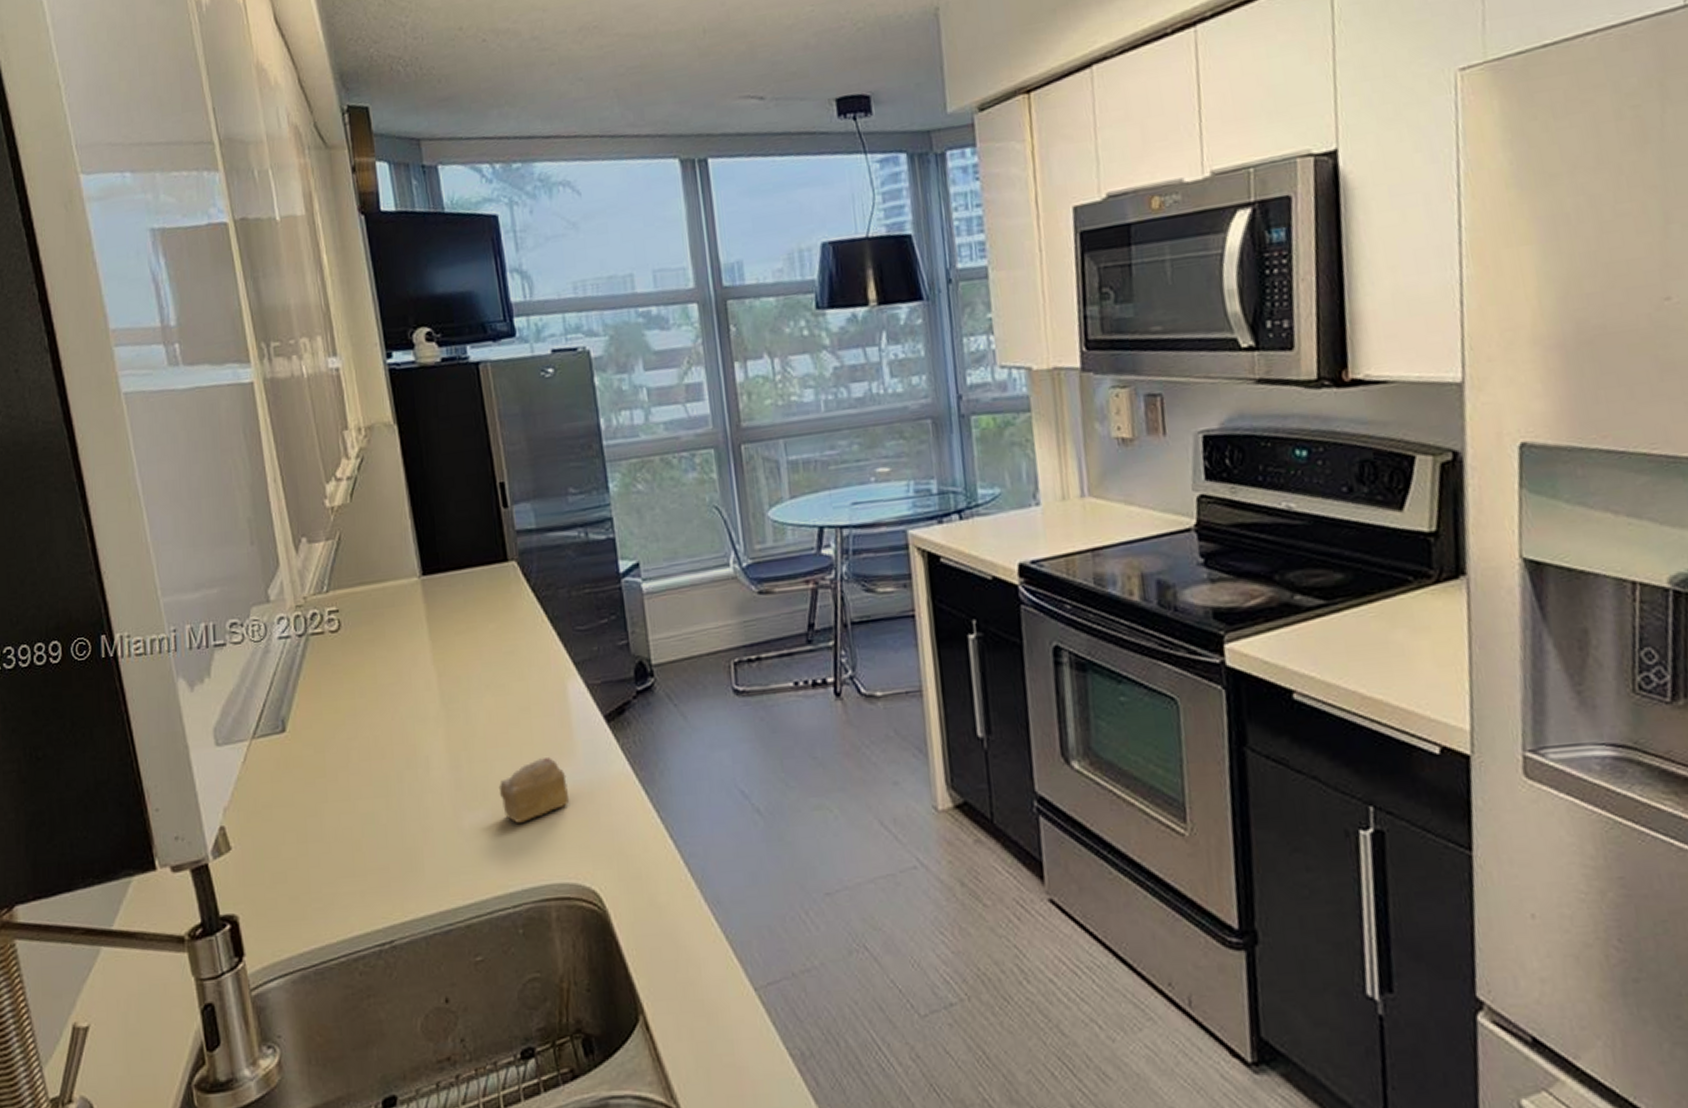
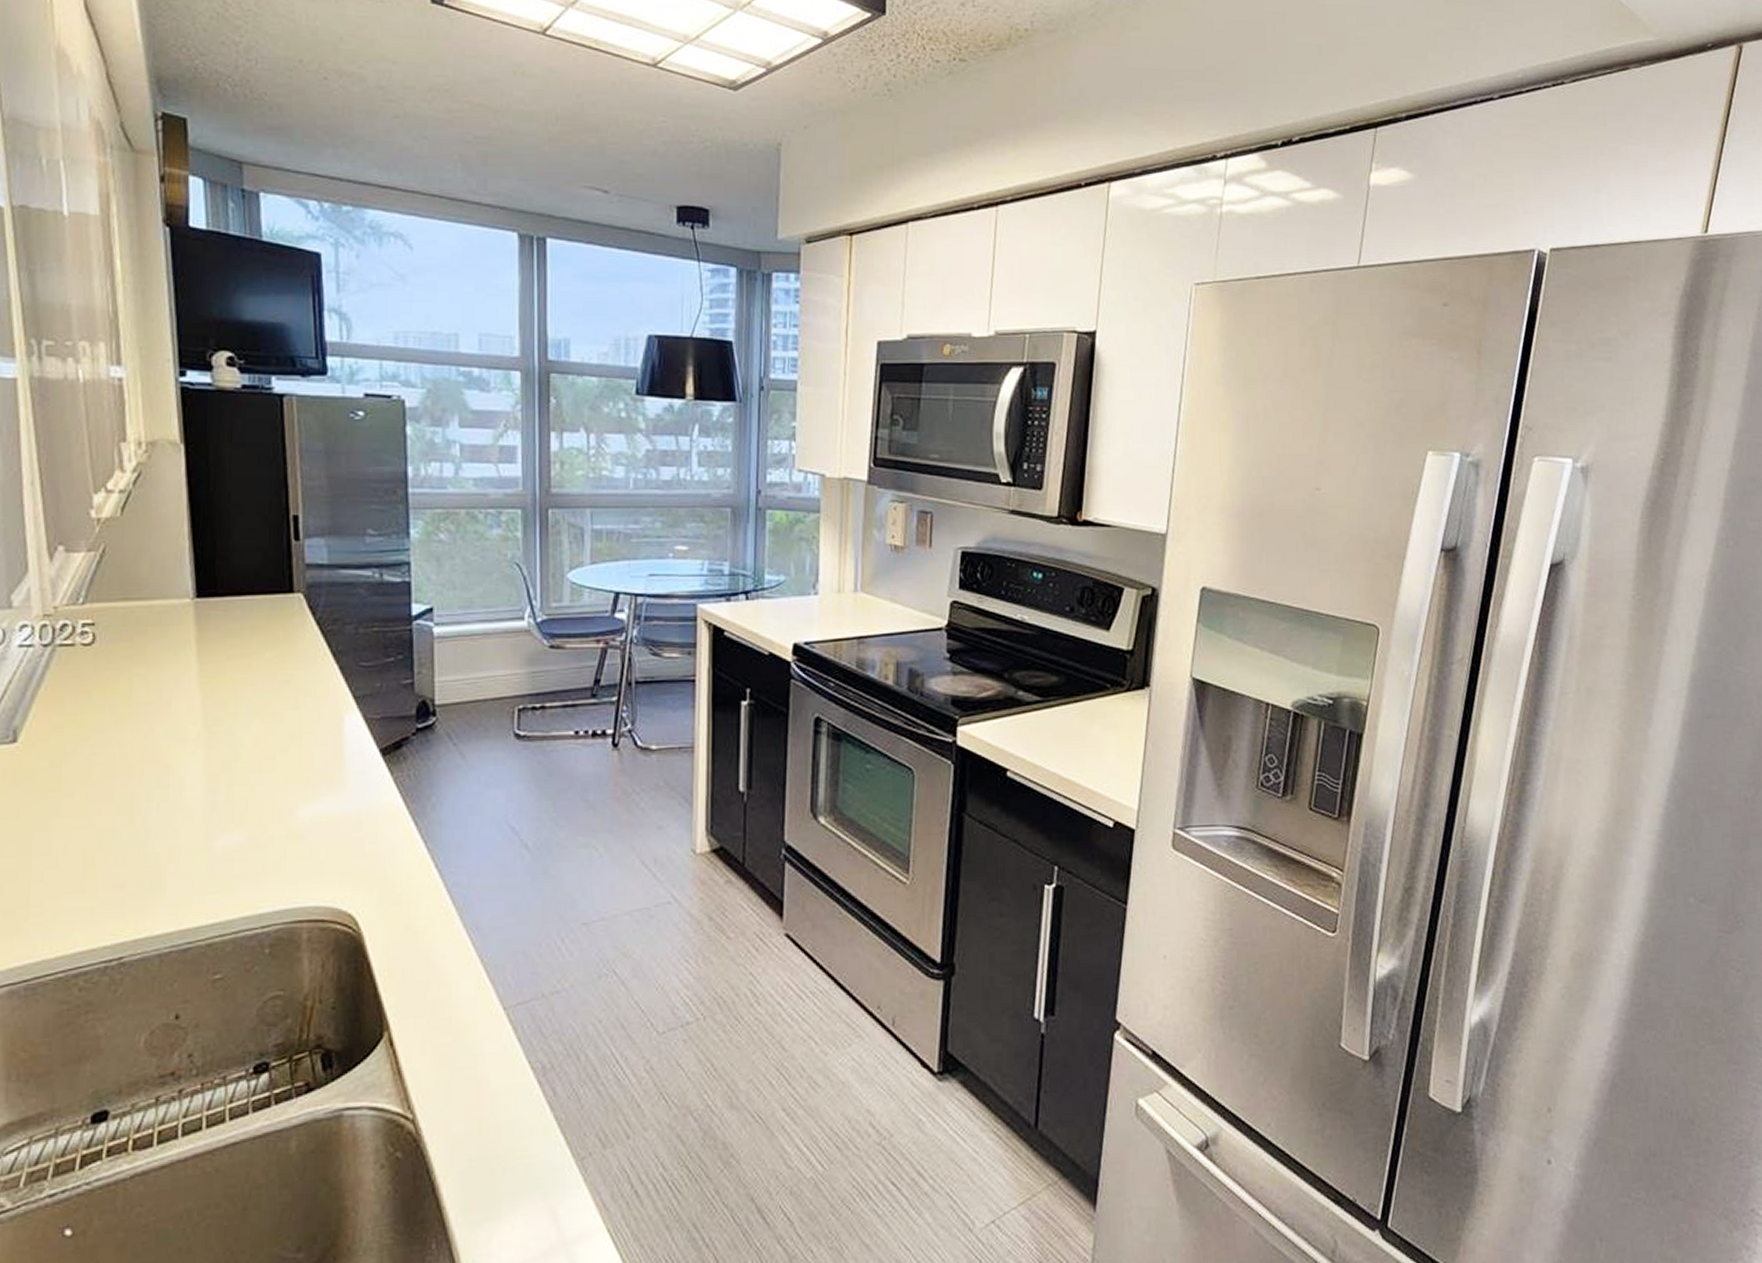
cake slice: present [498,757,569,823] -> none [258,786,333,847]

